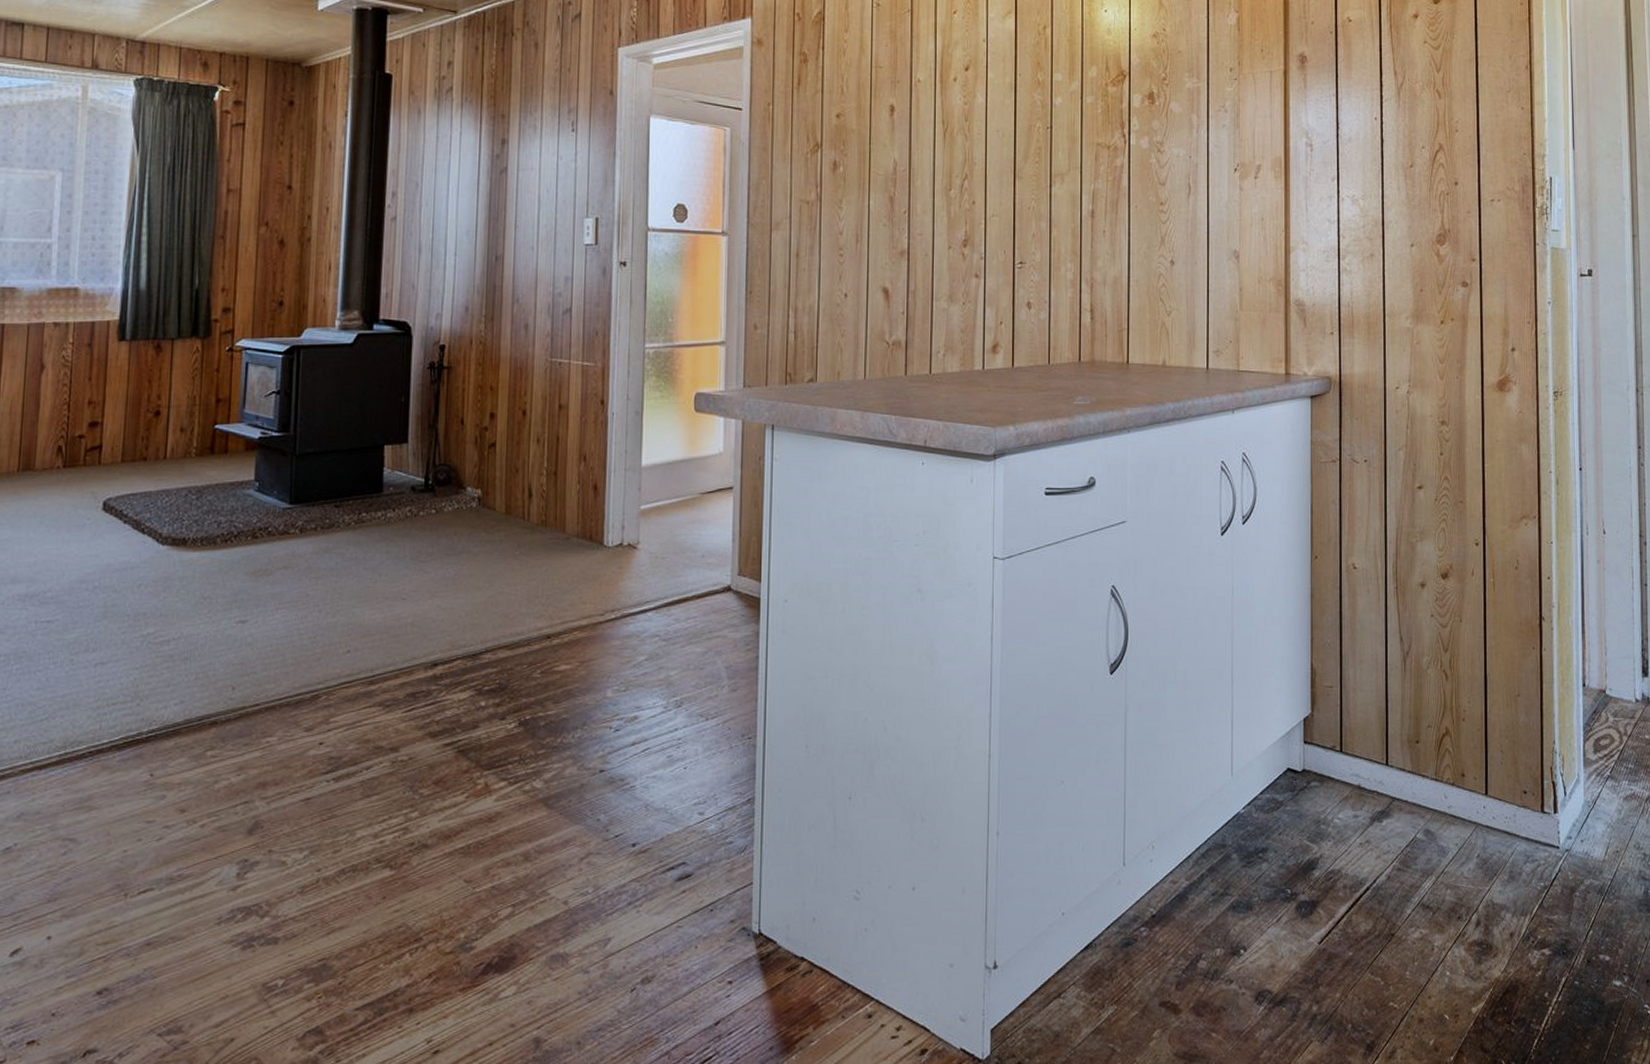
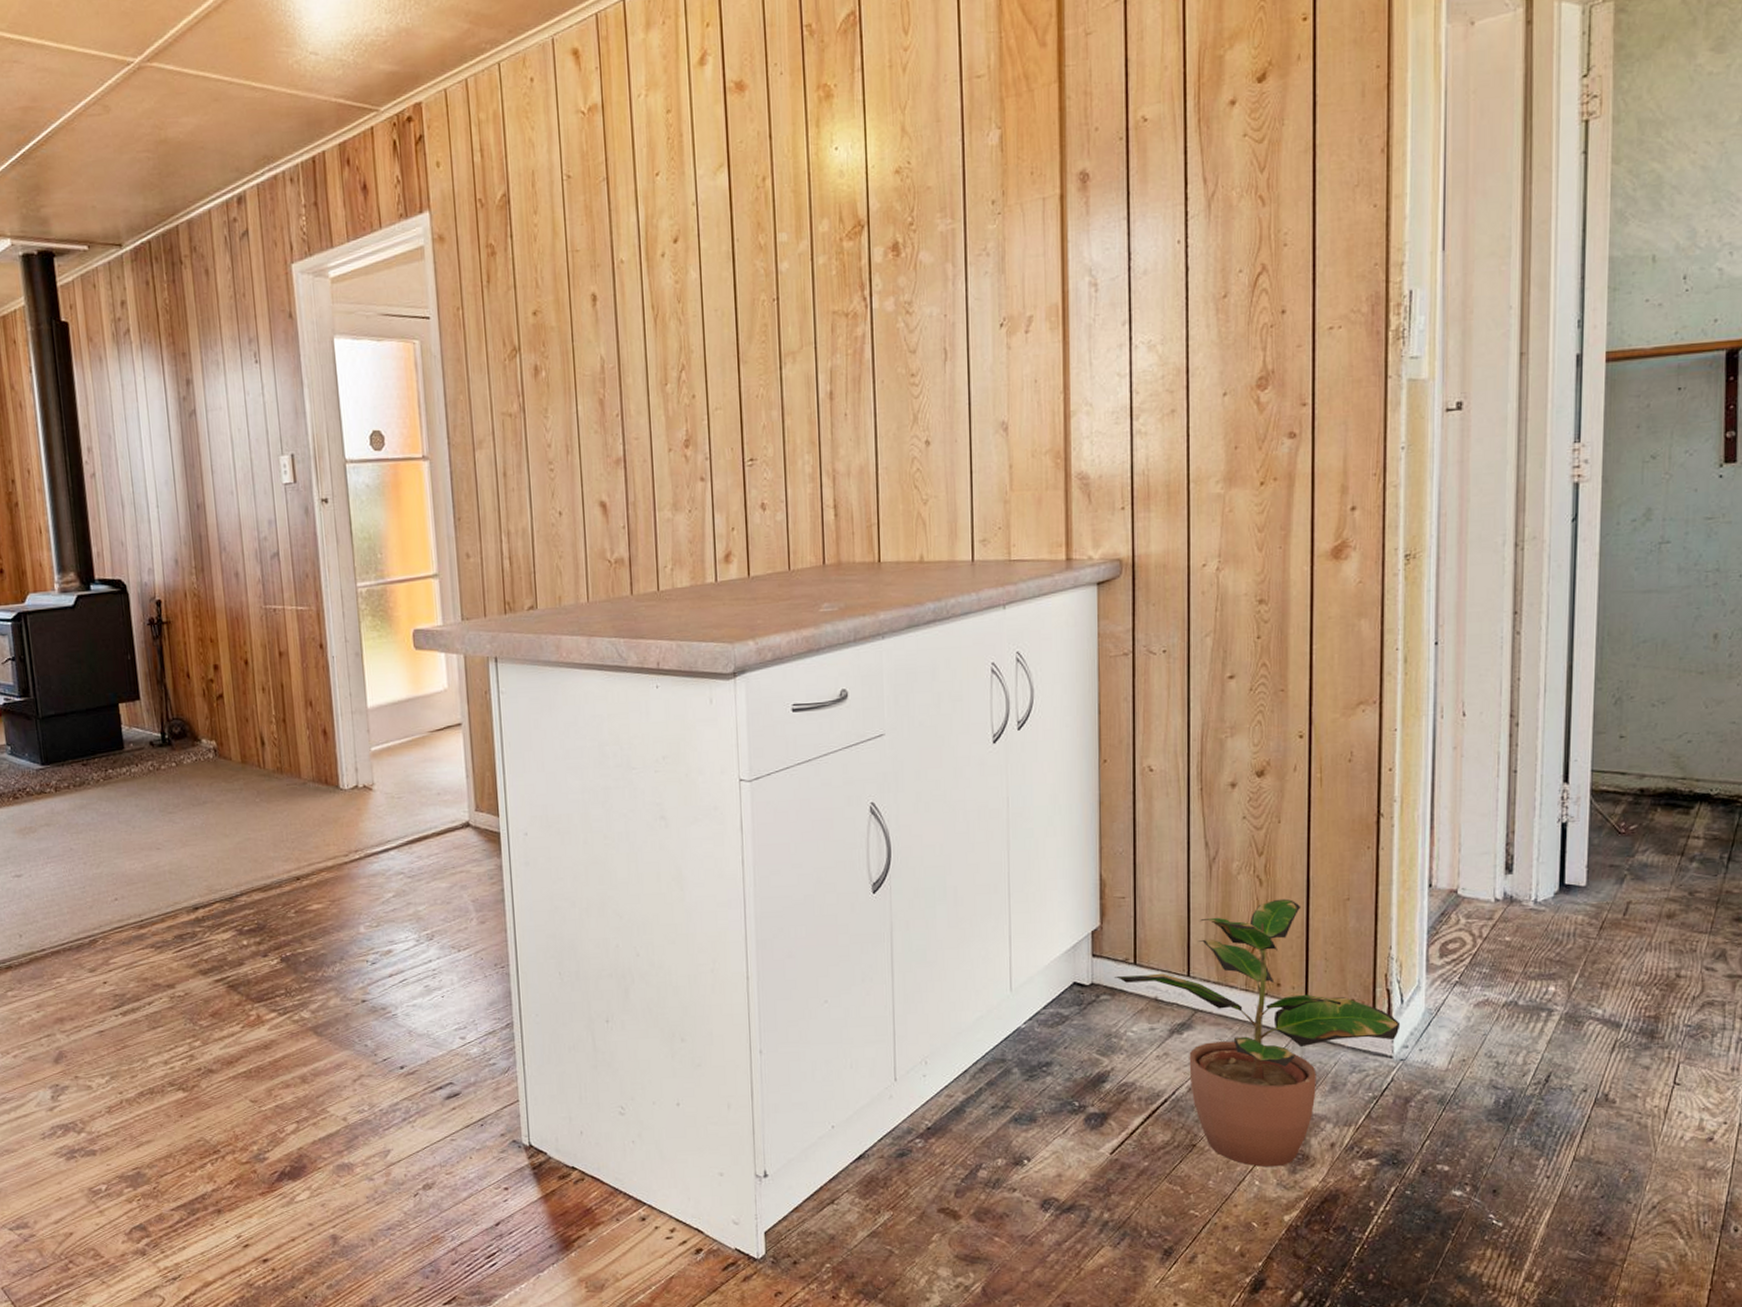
potted plant: none [1323,693,1565,957] -> present [1115,898,1401,1167]

